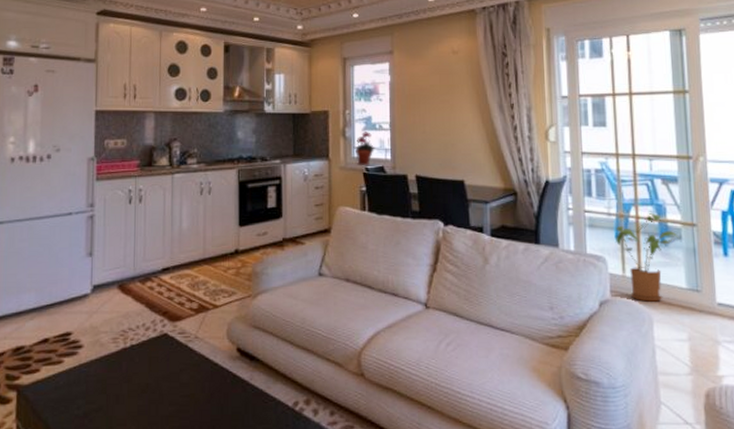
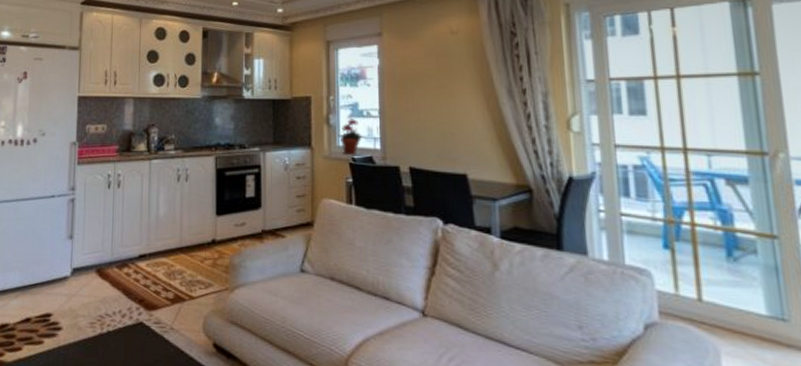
house plant: present [616,213,681,302] -> none [664,220,756,330]

